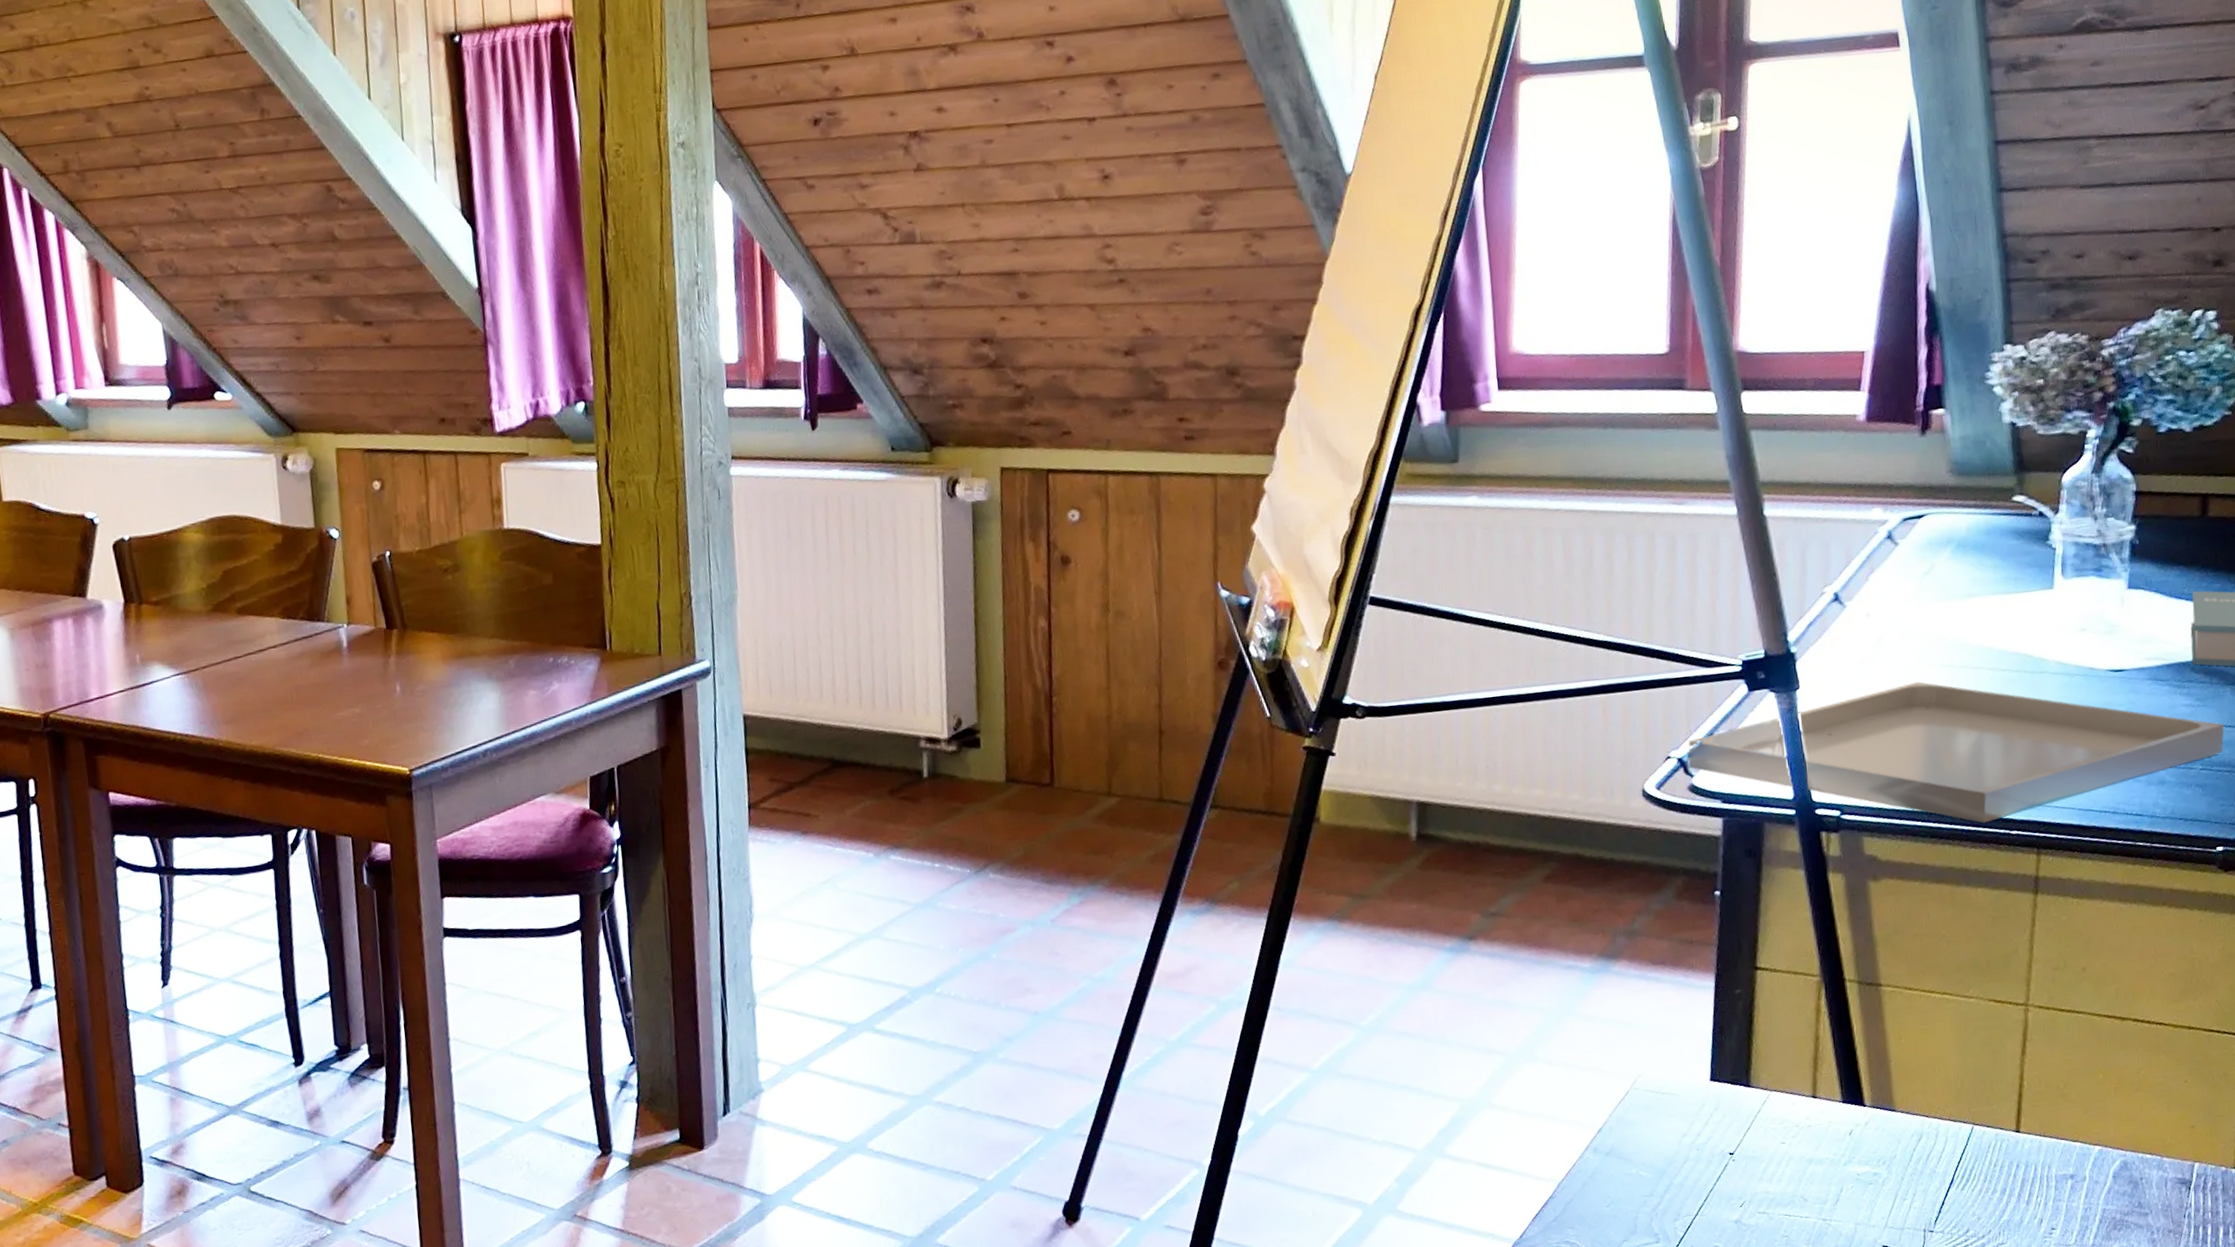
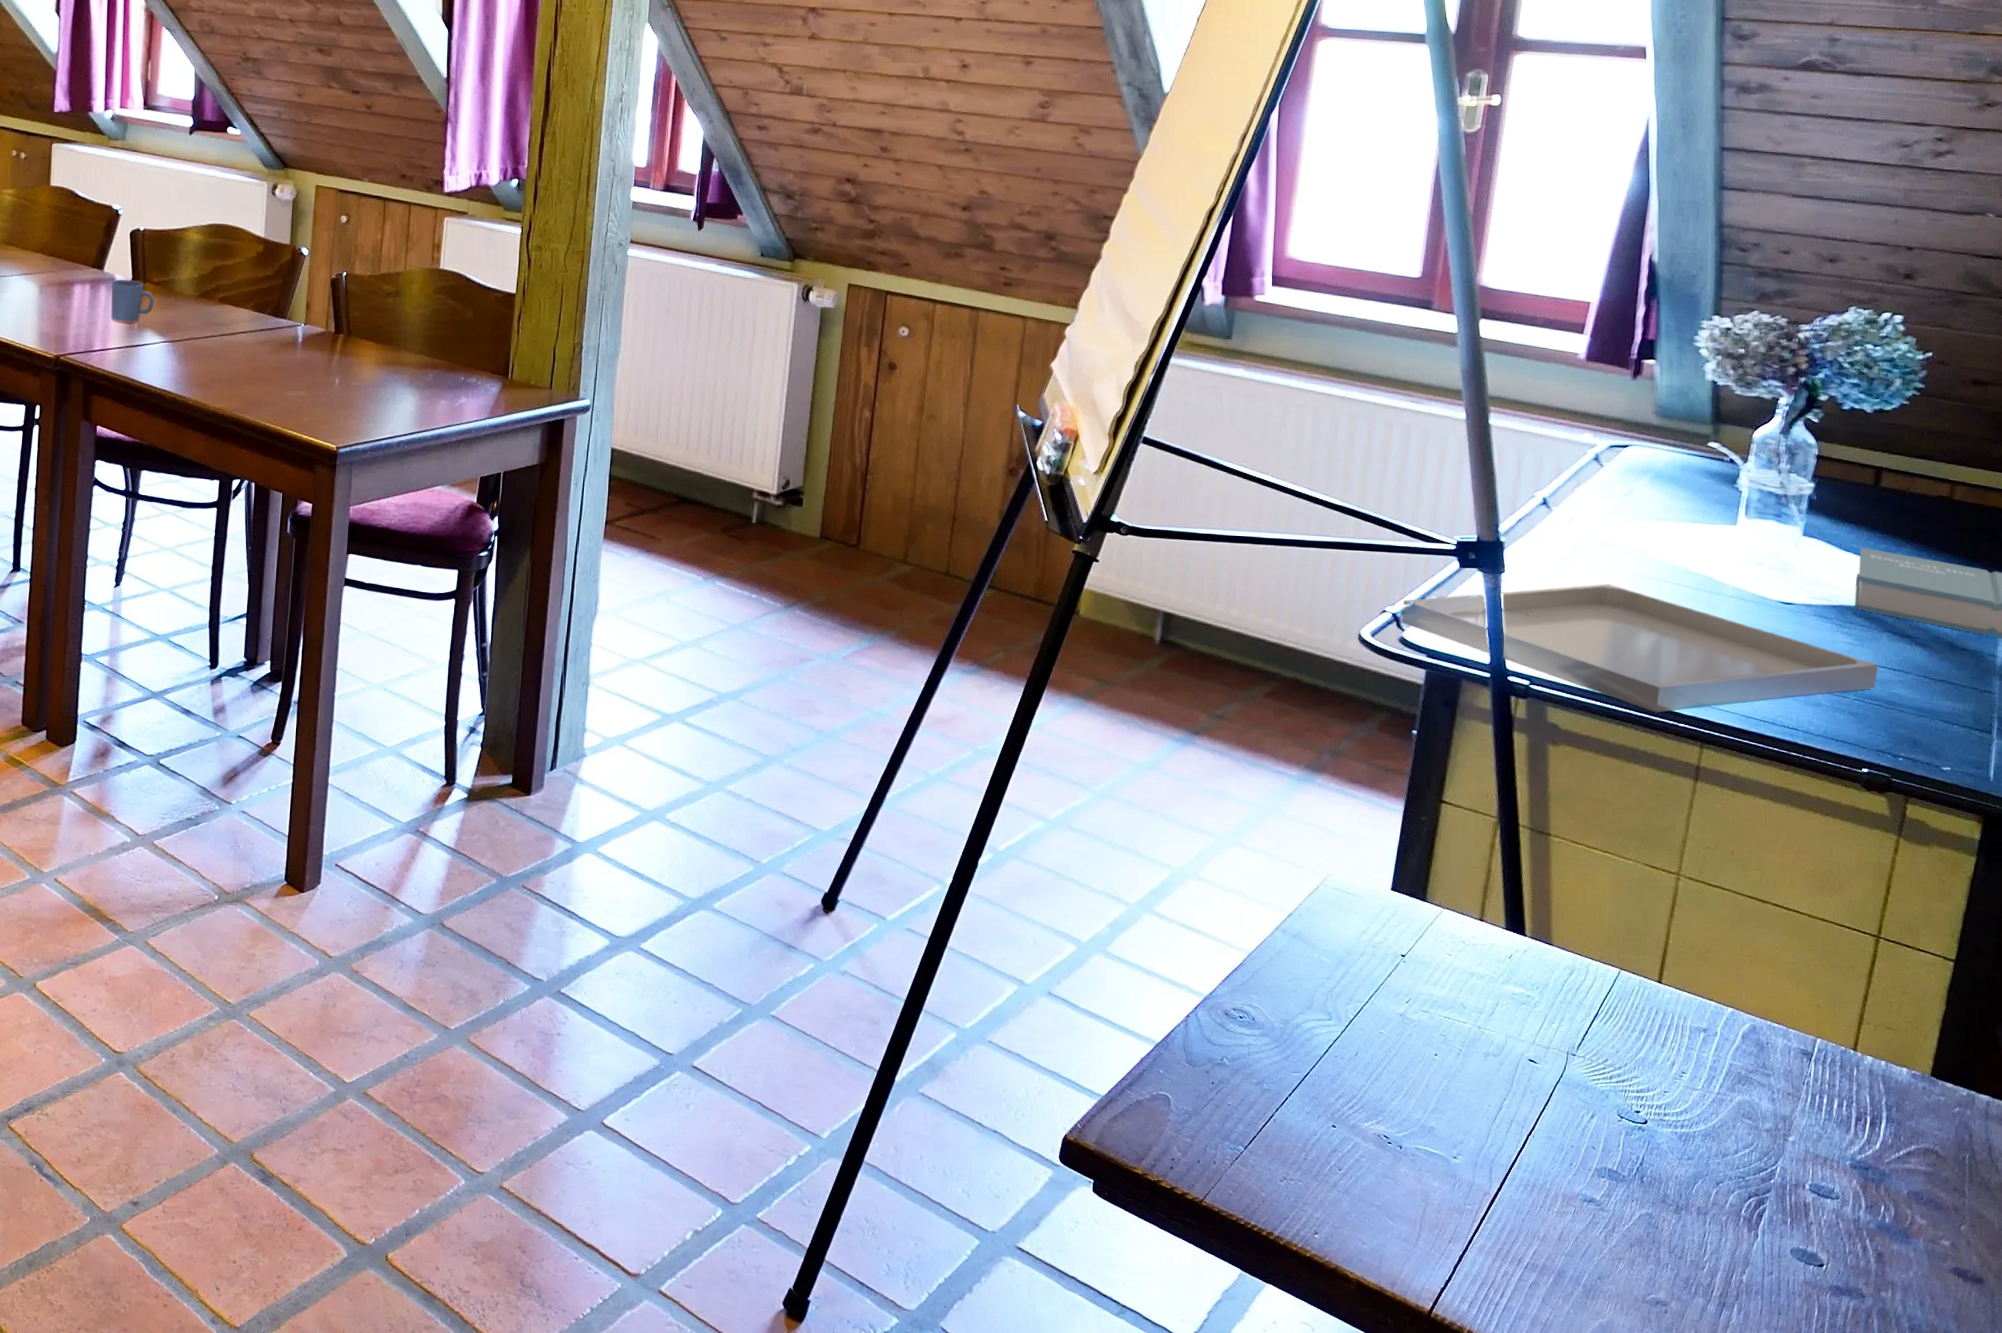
mug: none [98,603,157,660] -> present [111,279,154,324]

